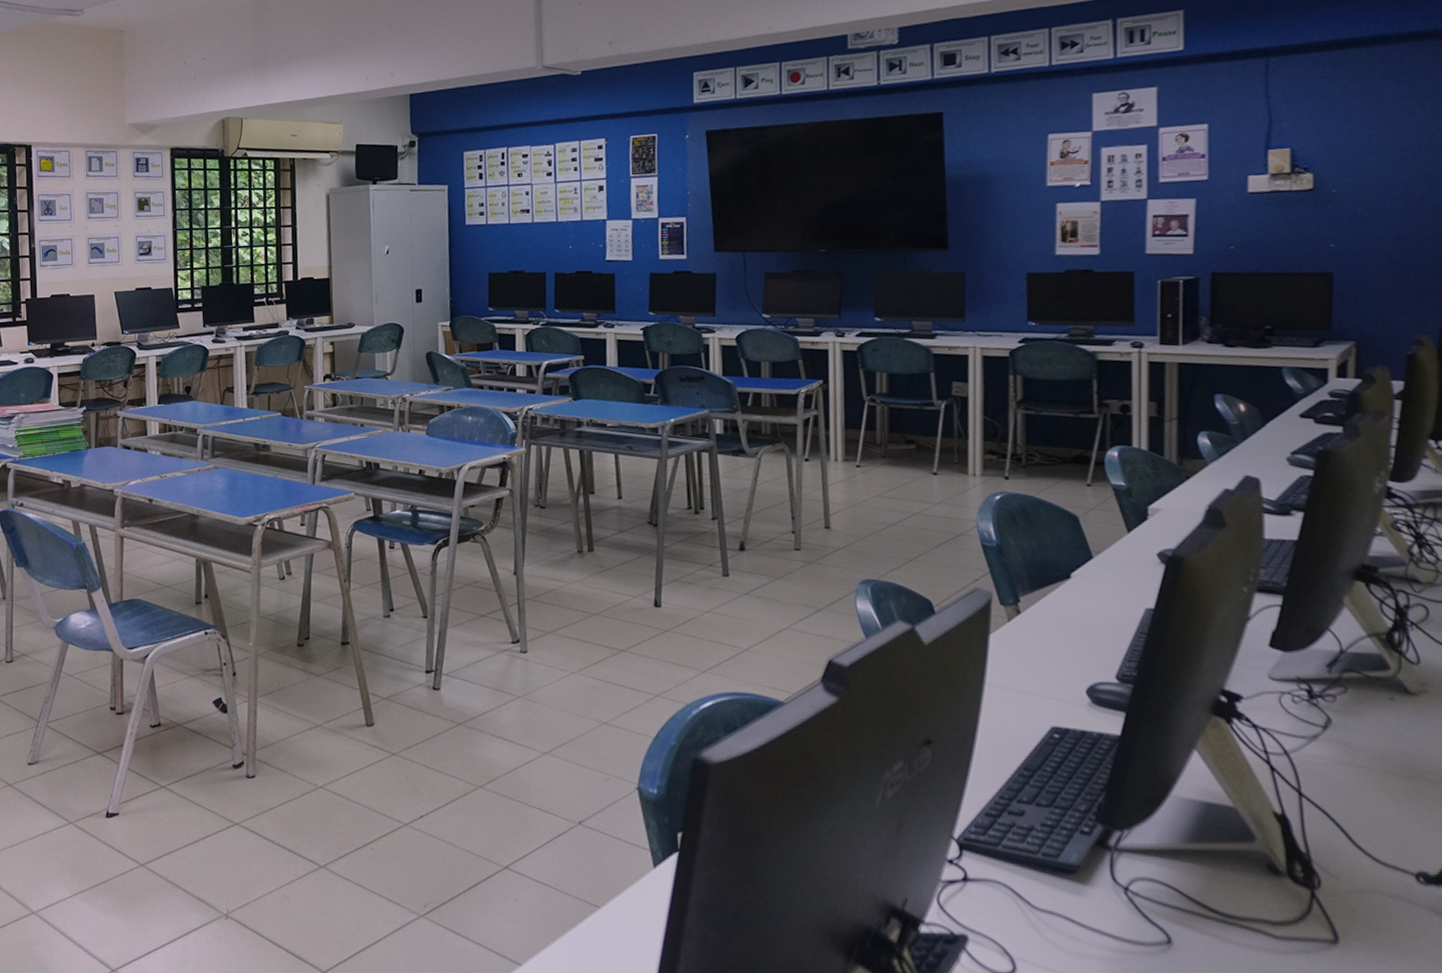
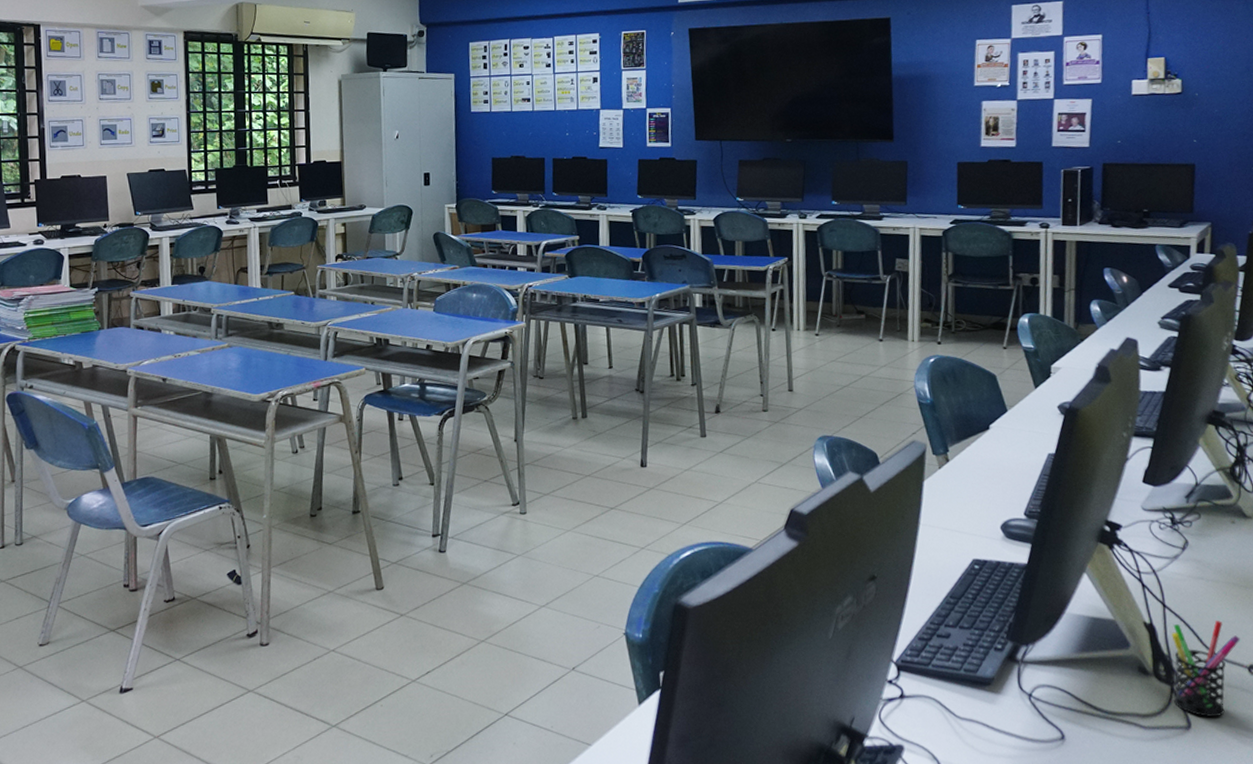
pen holder: none [1310,816,1404,932] -> present [1171,621,1240,718]

